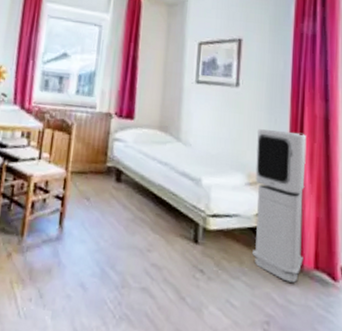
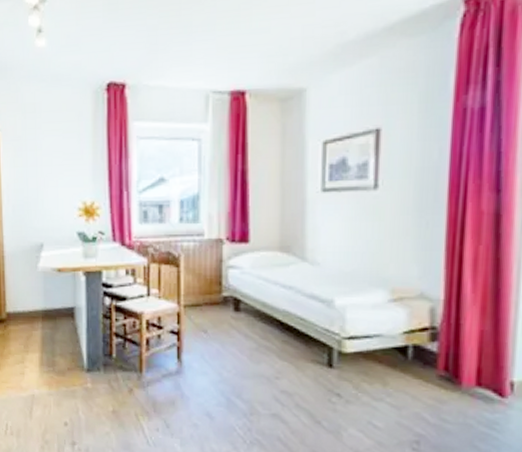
air purifier: present [252,129,307,283] -> none [398,235,469,401]

